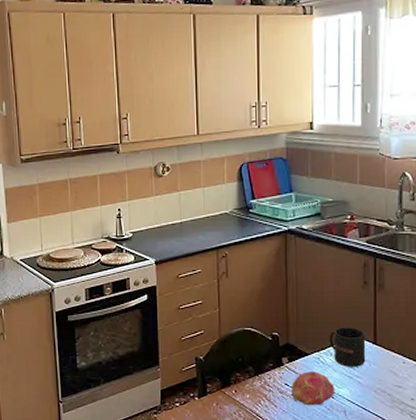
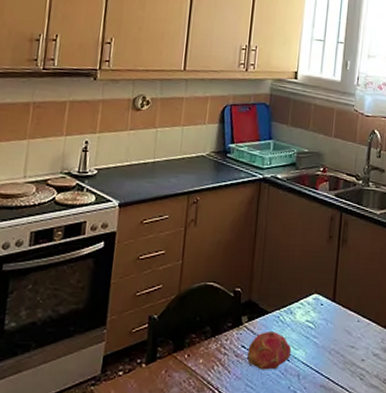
mug: present [329,327,366,367] -> none [291,283,326,326]

